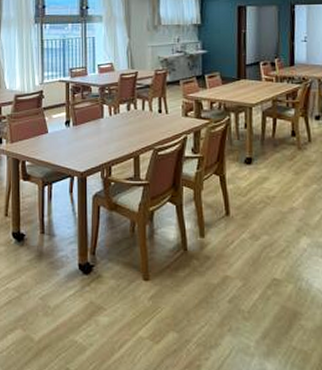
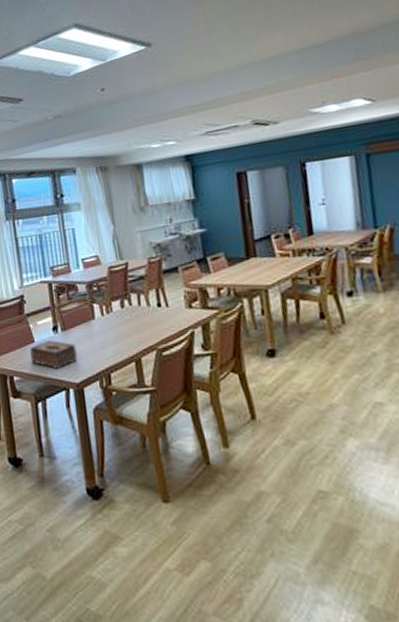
tissue box: none [43,133,84,159] -> present [30,340,78,370]

